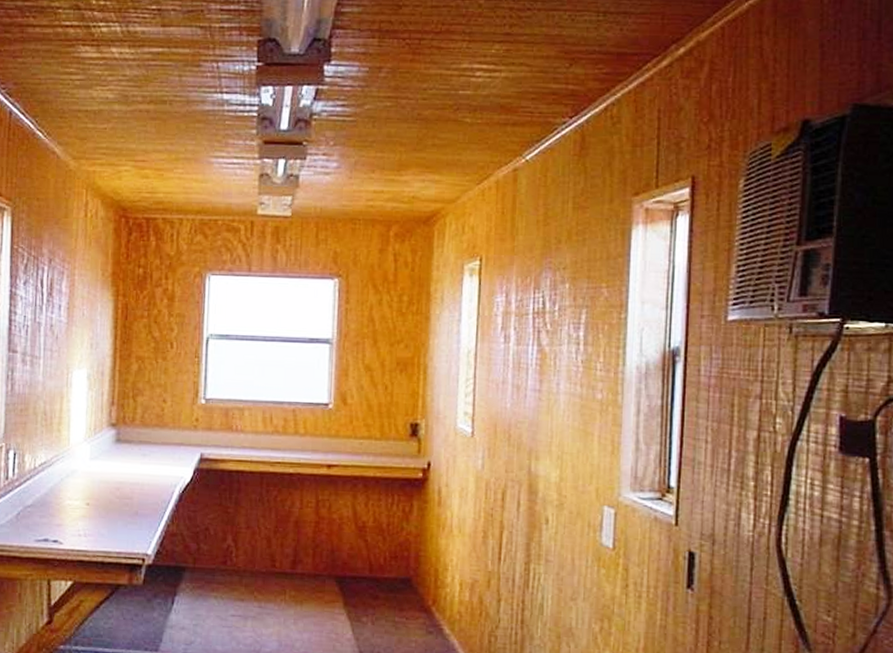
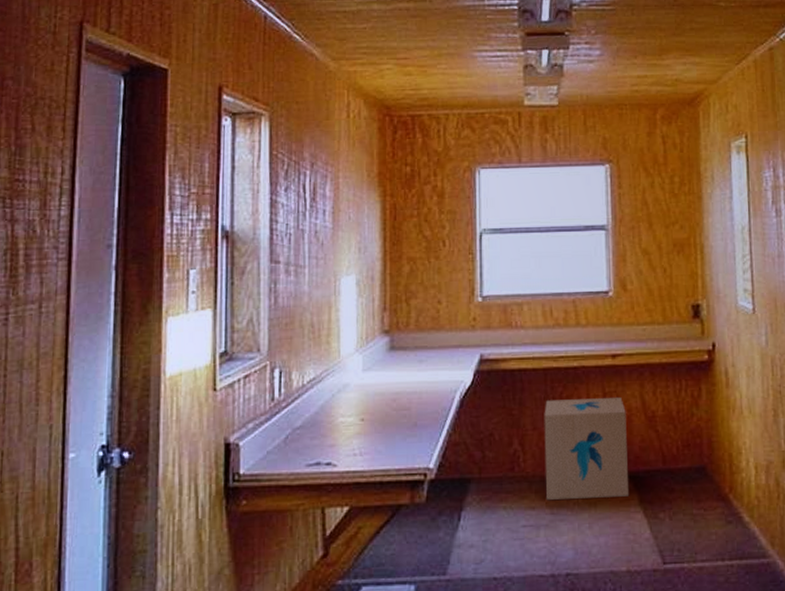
cardboard box: none [255,502,337,599] -> present [544,398,628,500]

